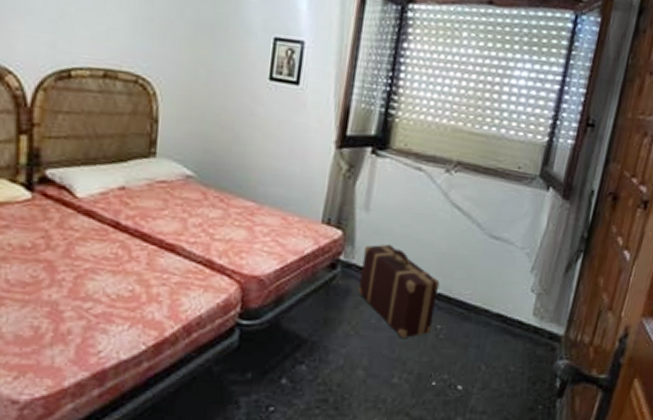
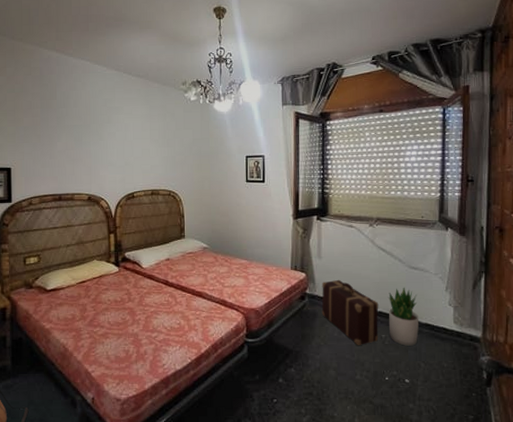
planter: none [447,262,494,342] -> present [388,287,419,346]

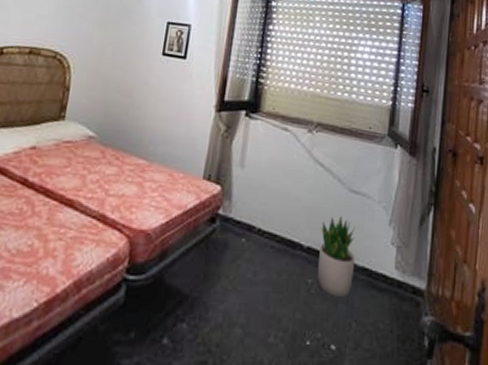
suitcase: present [321,279,379,346] -> none [234,198,309,294]

